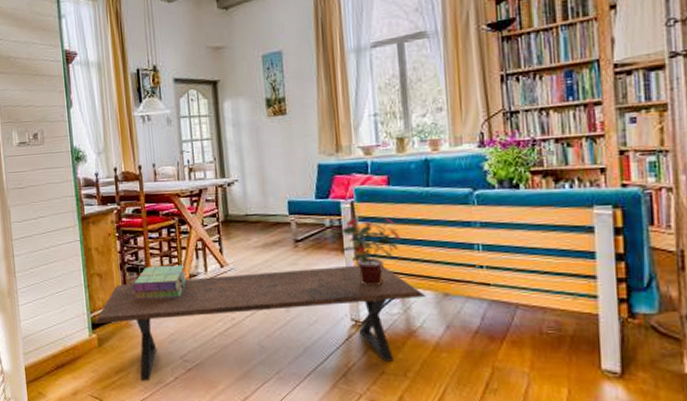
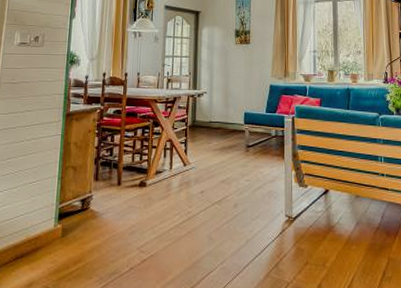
coffee table: present [94,265,426,381] -> none [62,169,343,271]
stack of books: present [132,265,187,300] -> none [102,162,154,193]
potted flower: present [340,217,400,286] -> none [281,130,326,187]

